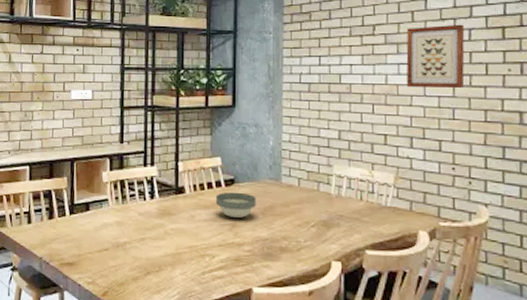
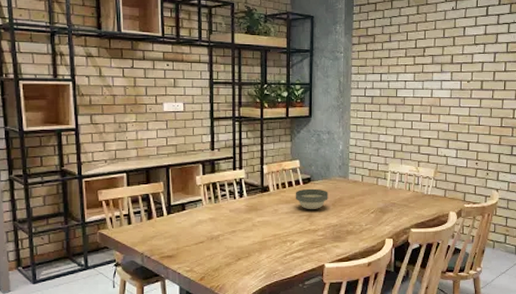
wall art: present [406,24,465,88] -> none [446,48,491,100]

